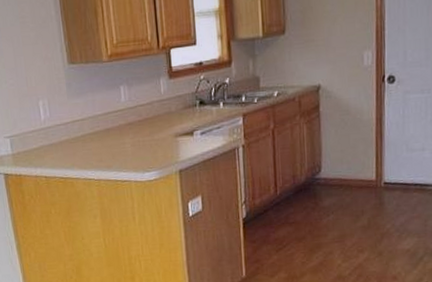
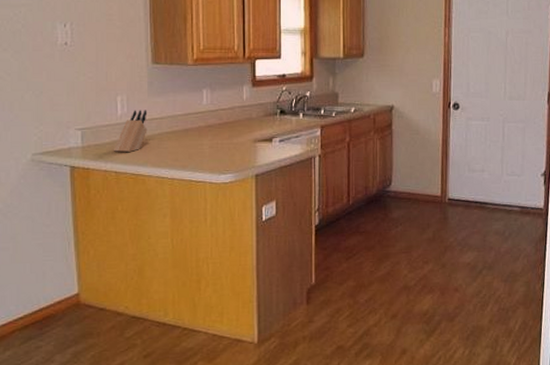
knife block: none [40,112,71,157] -> present [113,110,148,153]

